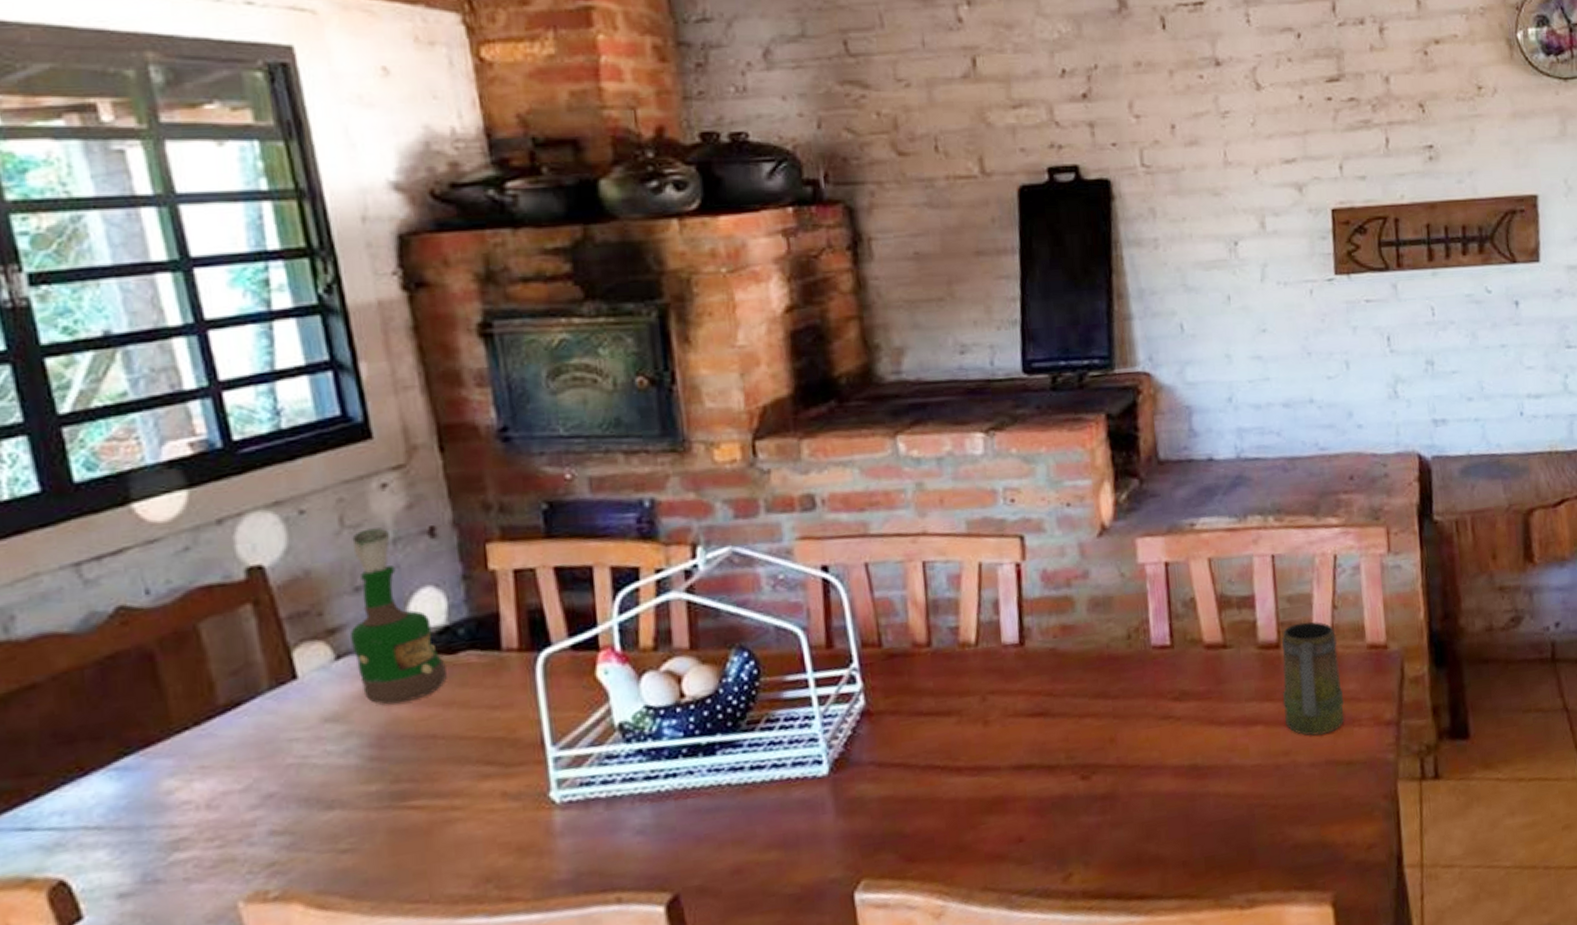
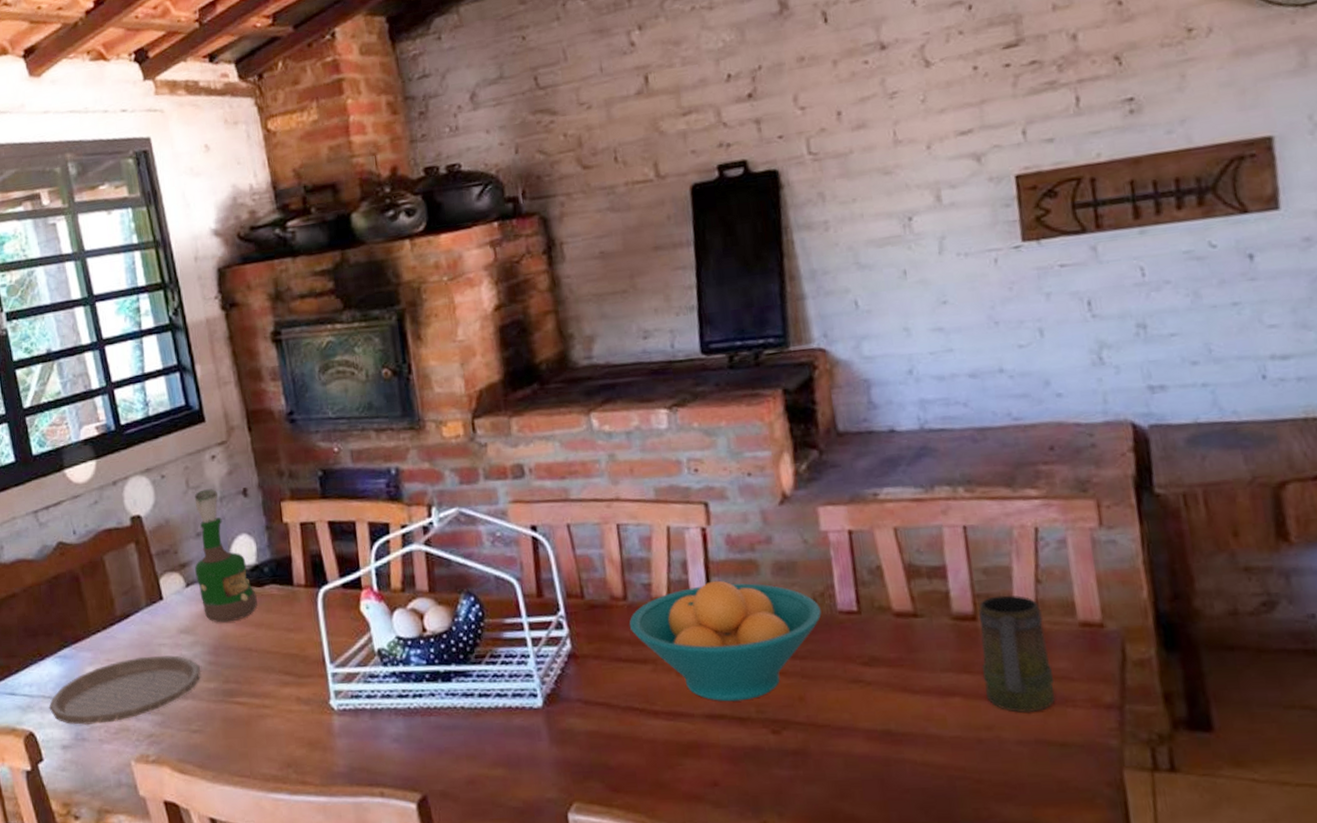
plate: none [94,752,356,863] -> present [49,655,201,725]
fruit bowl: none [932,619,1135,751] -> present [629,580,822,702]

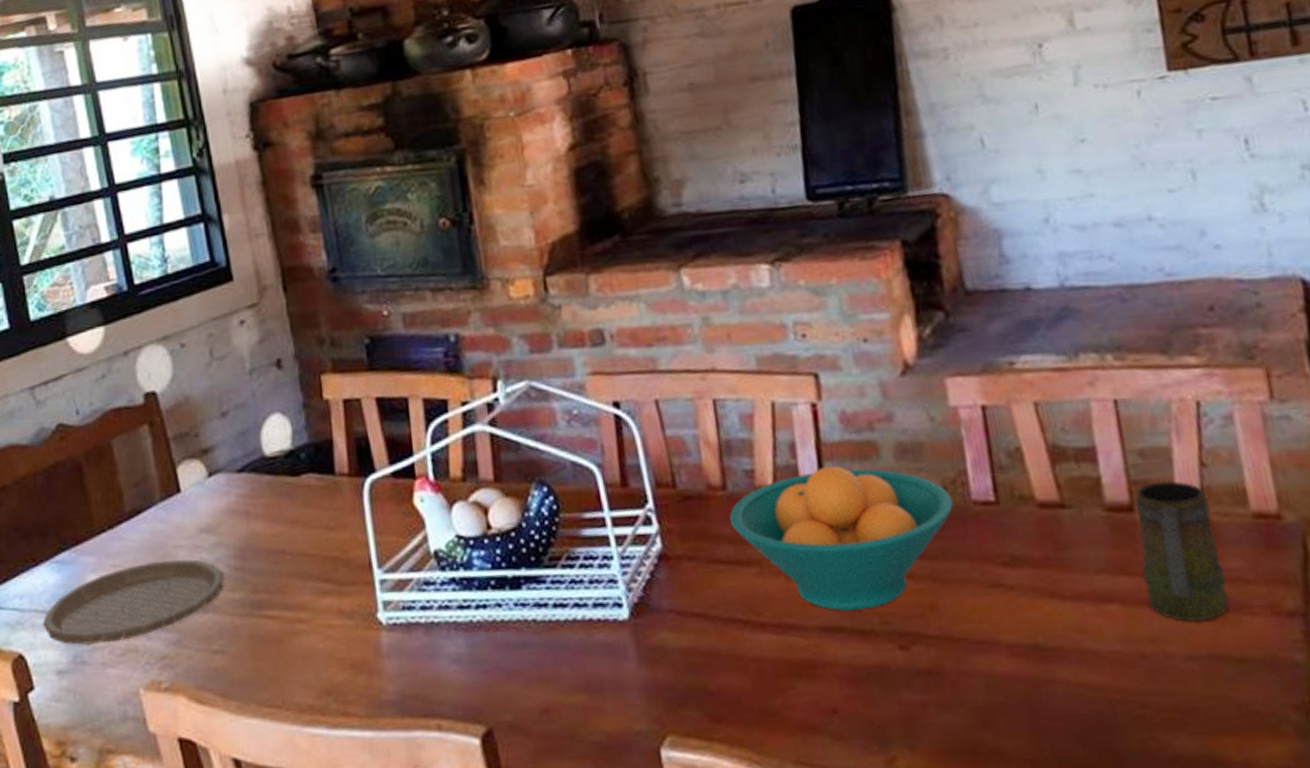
grog bottle: present [194,489,258,623] -> none [219,359,292,520]

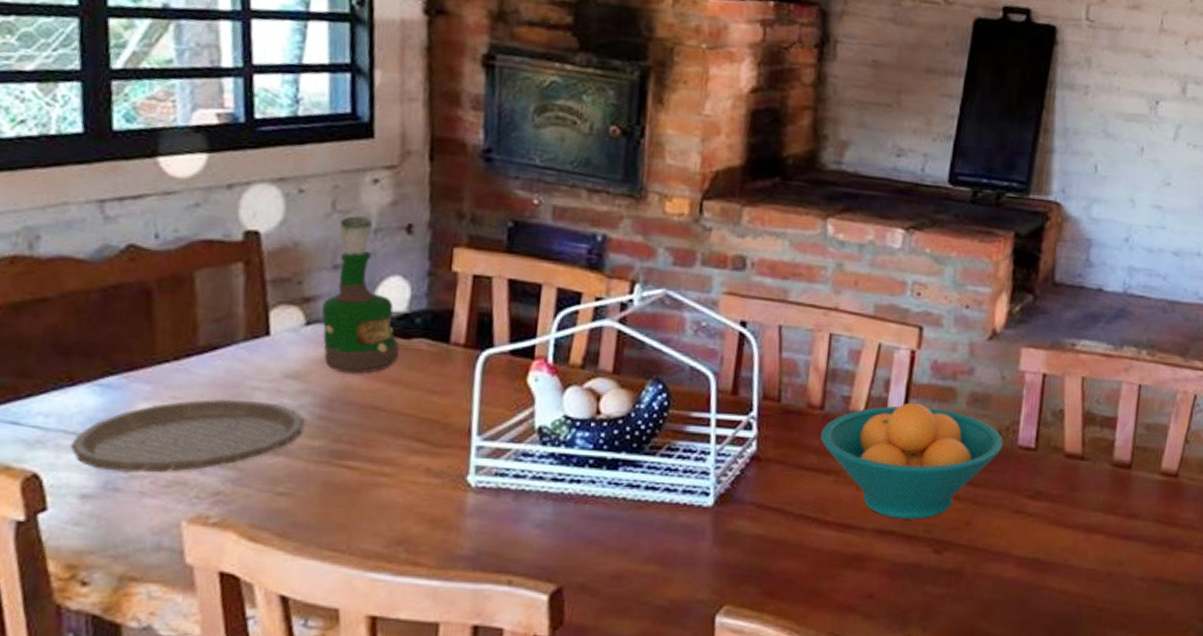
grog bottle: none [219,359,292,520] -> present [321,216,399,374]
mug: present [1136,481,1229,622] -> none [1124,449,1183,553]

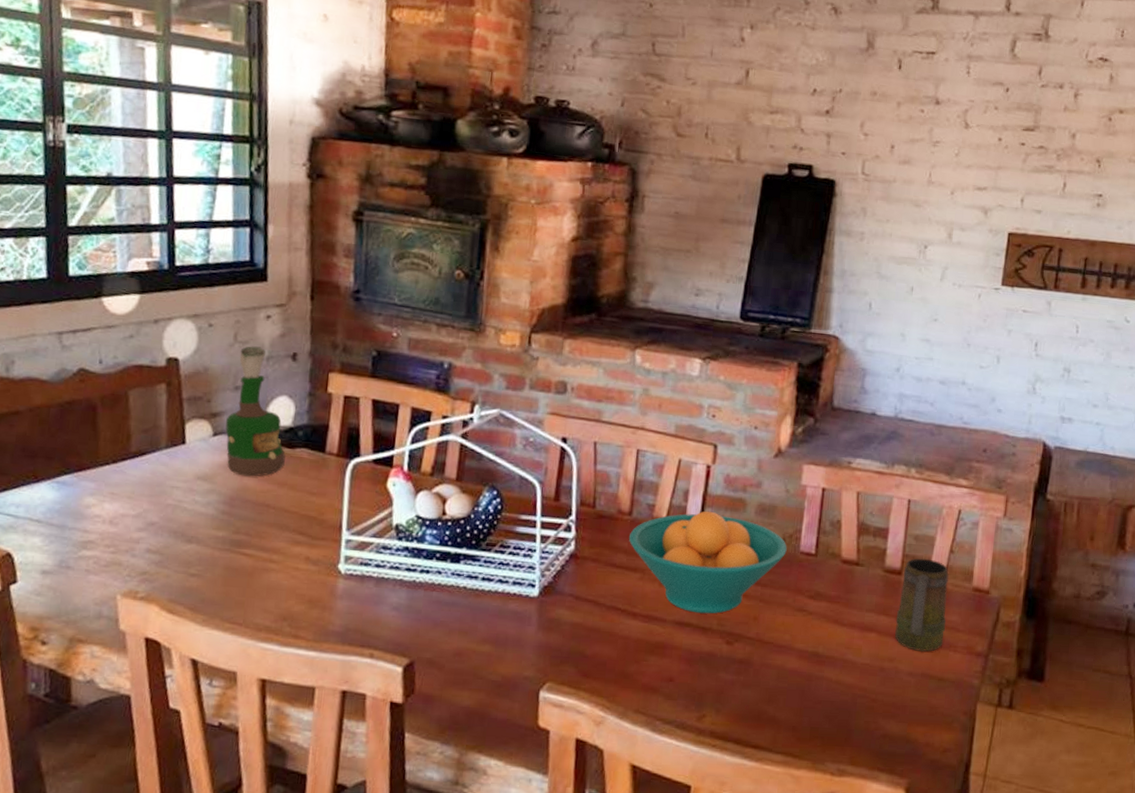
plate: present [70,399,305,473] -> none [34,495,212,555]
mug: none [1124,449,1183,553] -> present [895,558,949,652]

